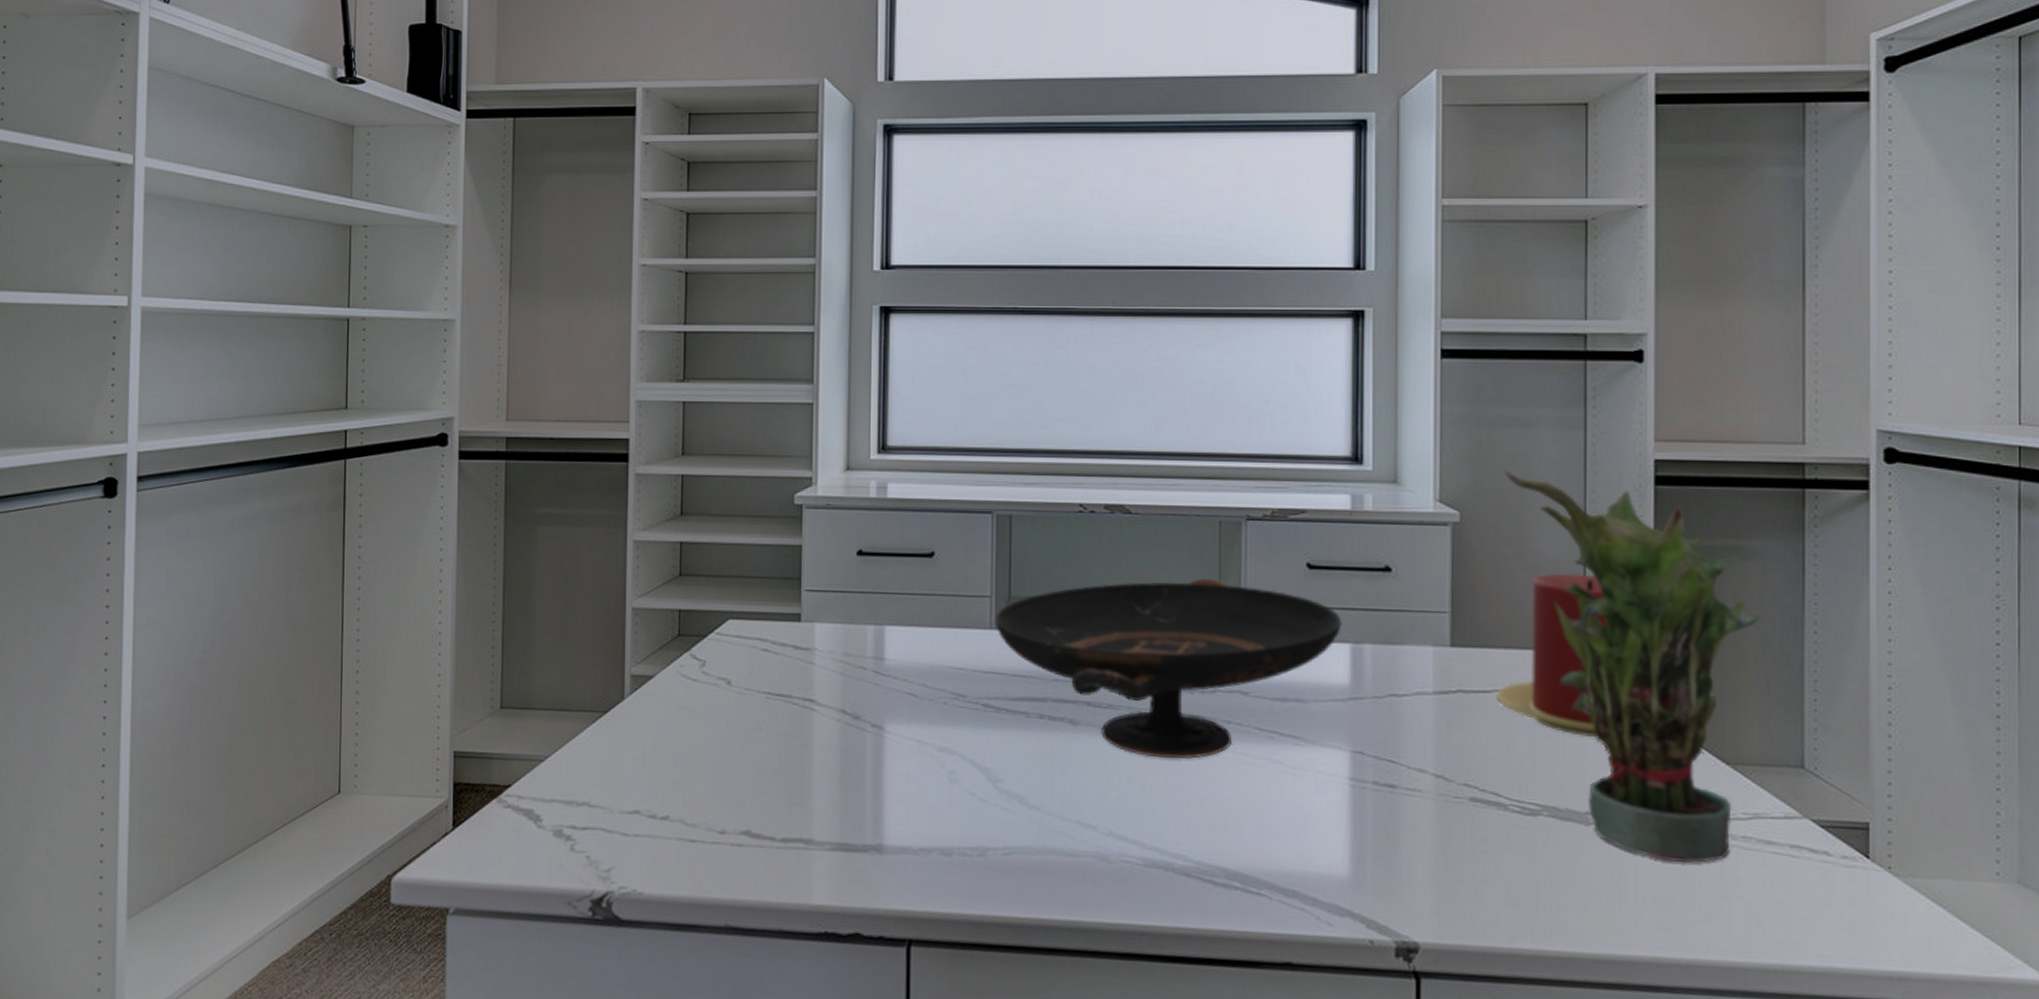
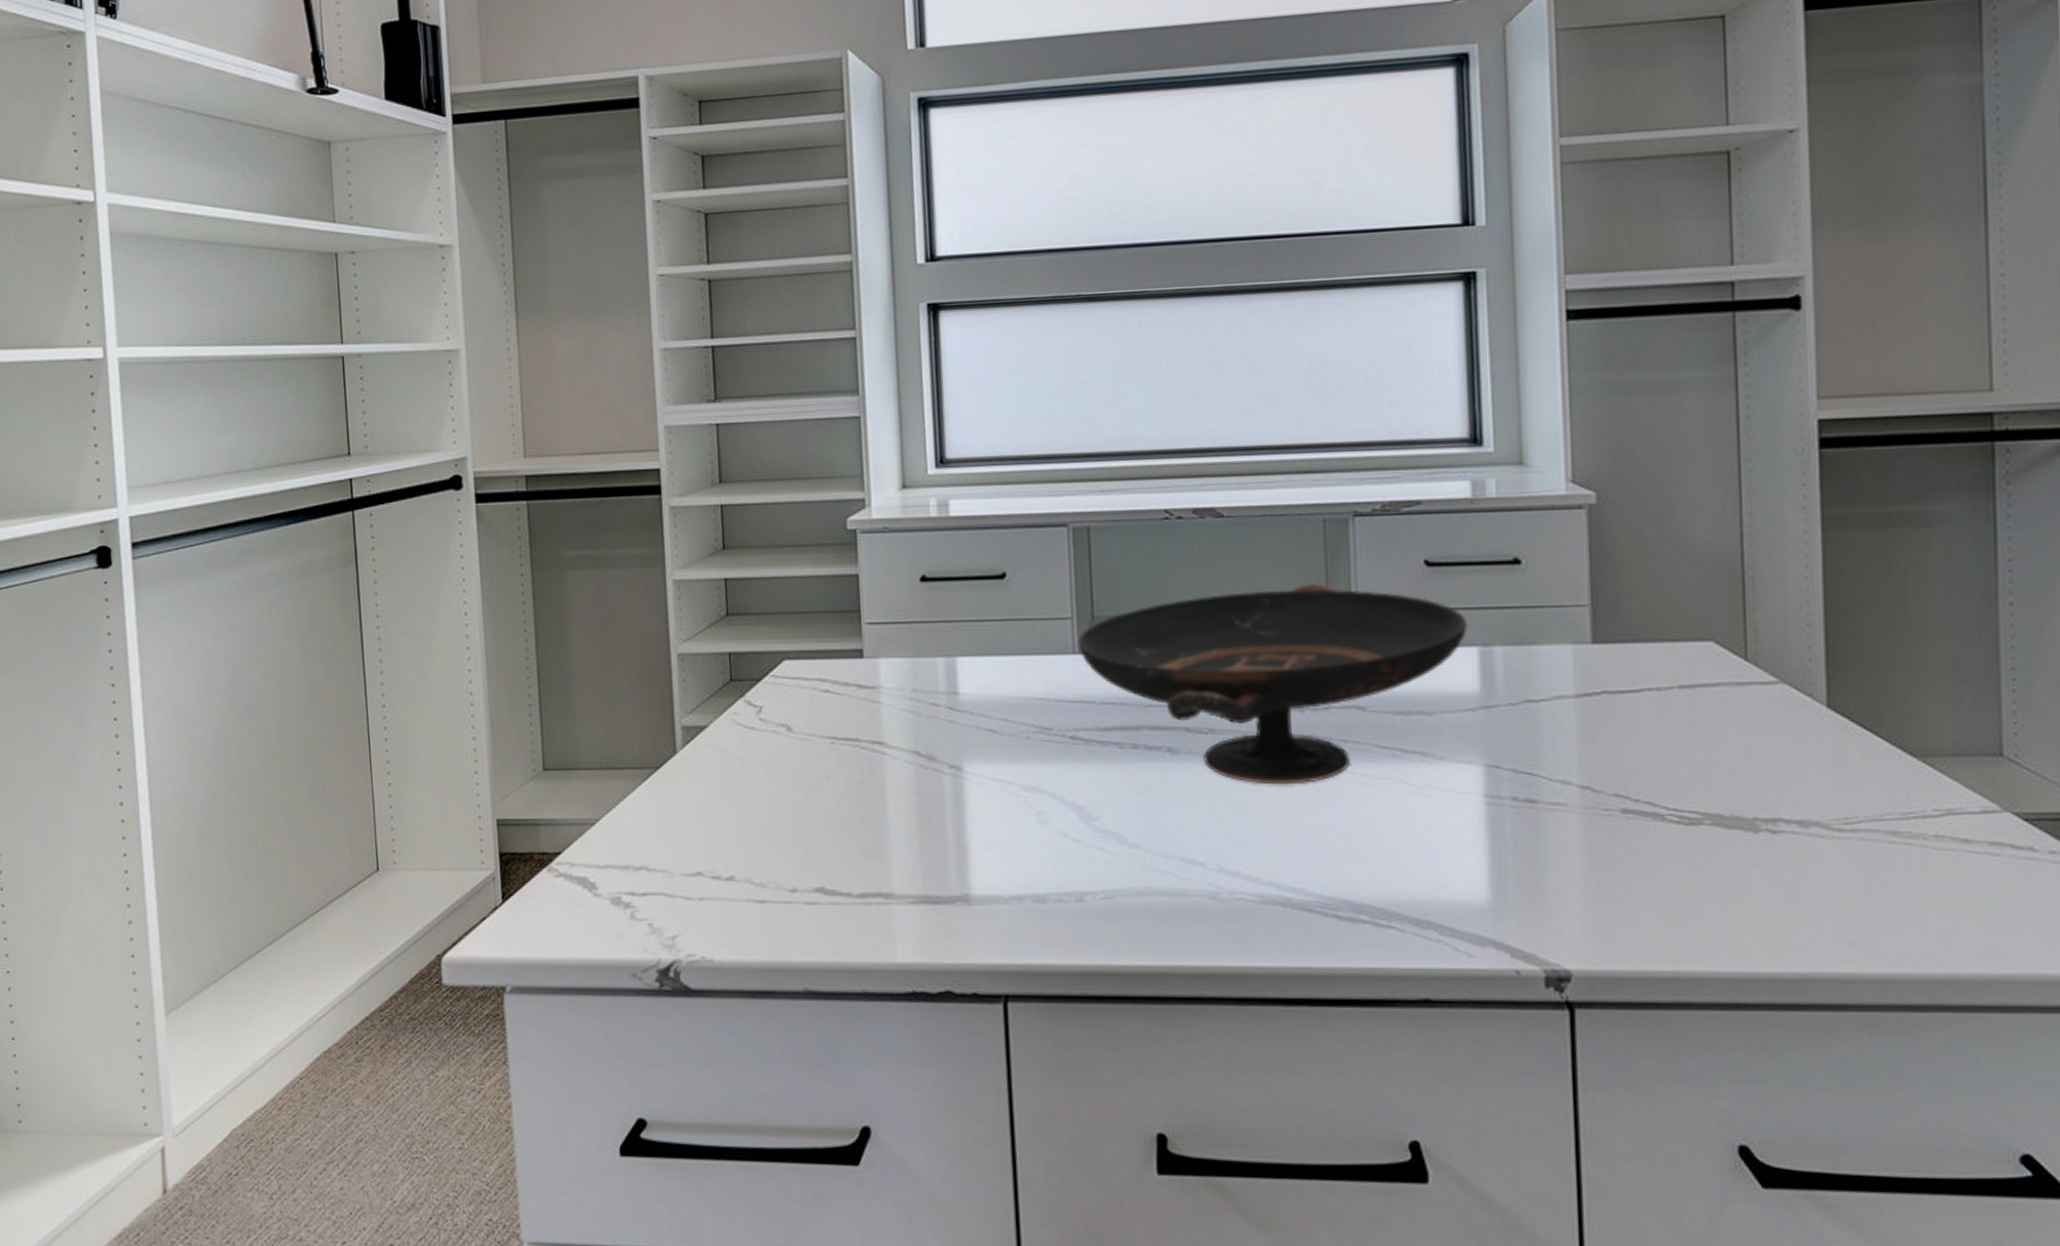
candle: present [1497,573,1608,737] -> none [1647,553,1771,734]
potted plant: present [1504,469,1761,863] -> none [1644,441,1947,869]

